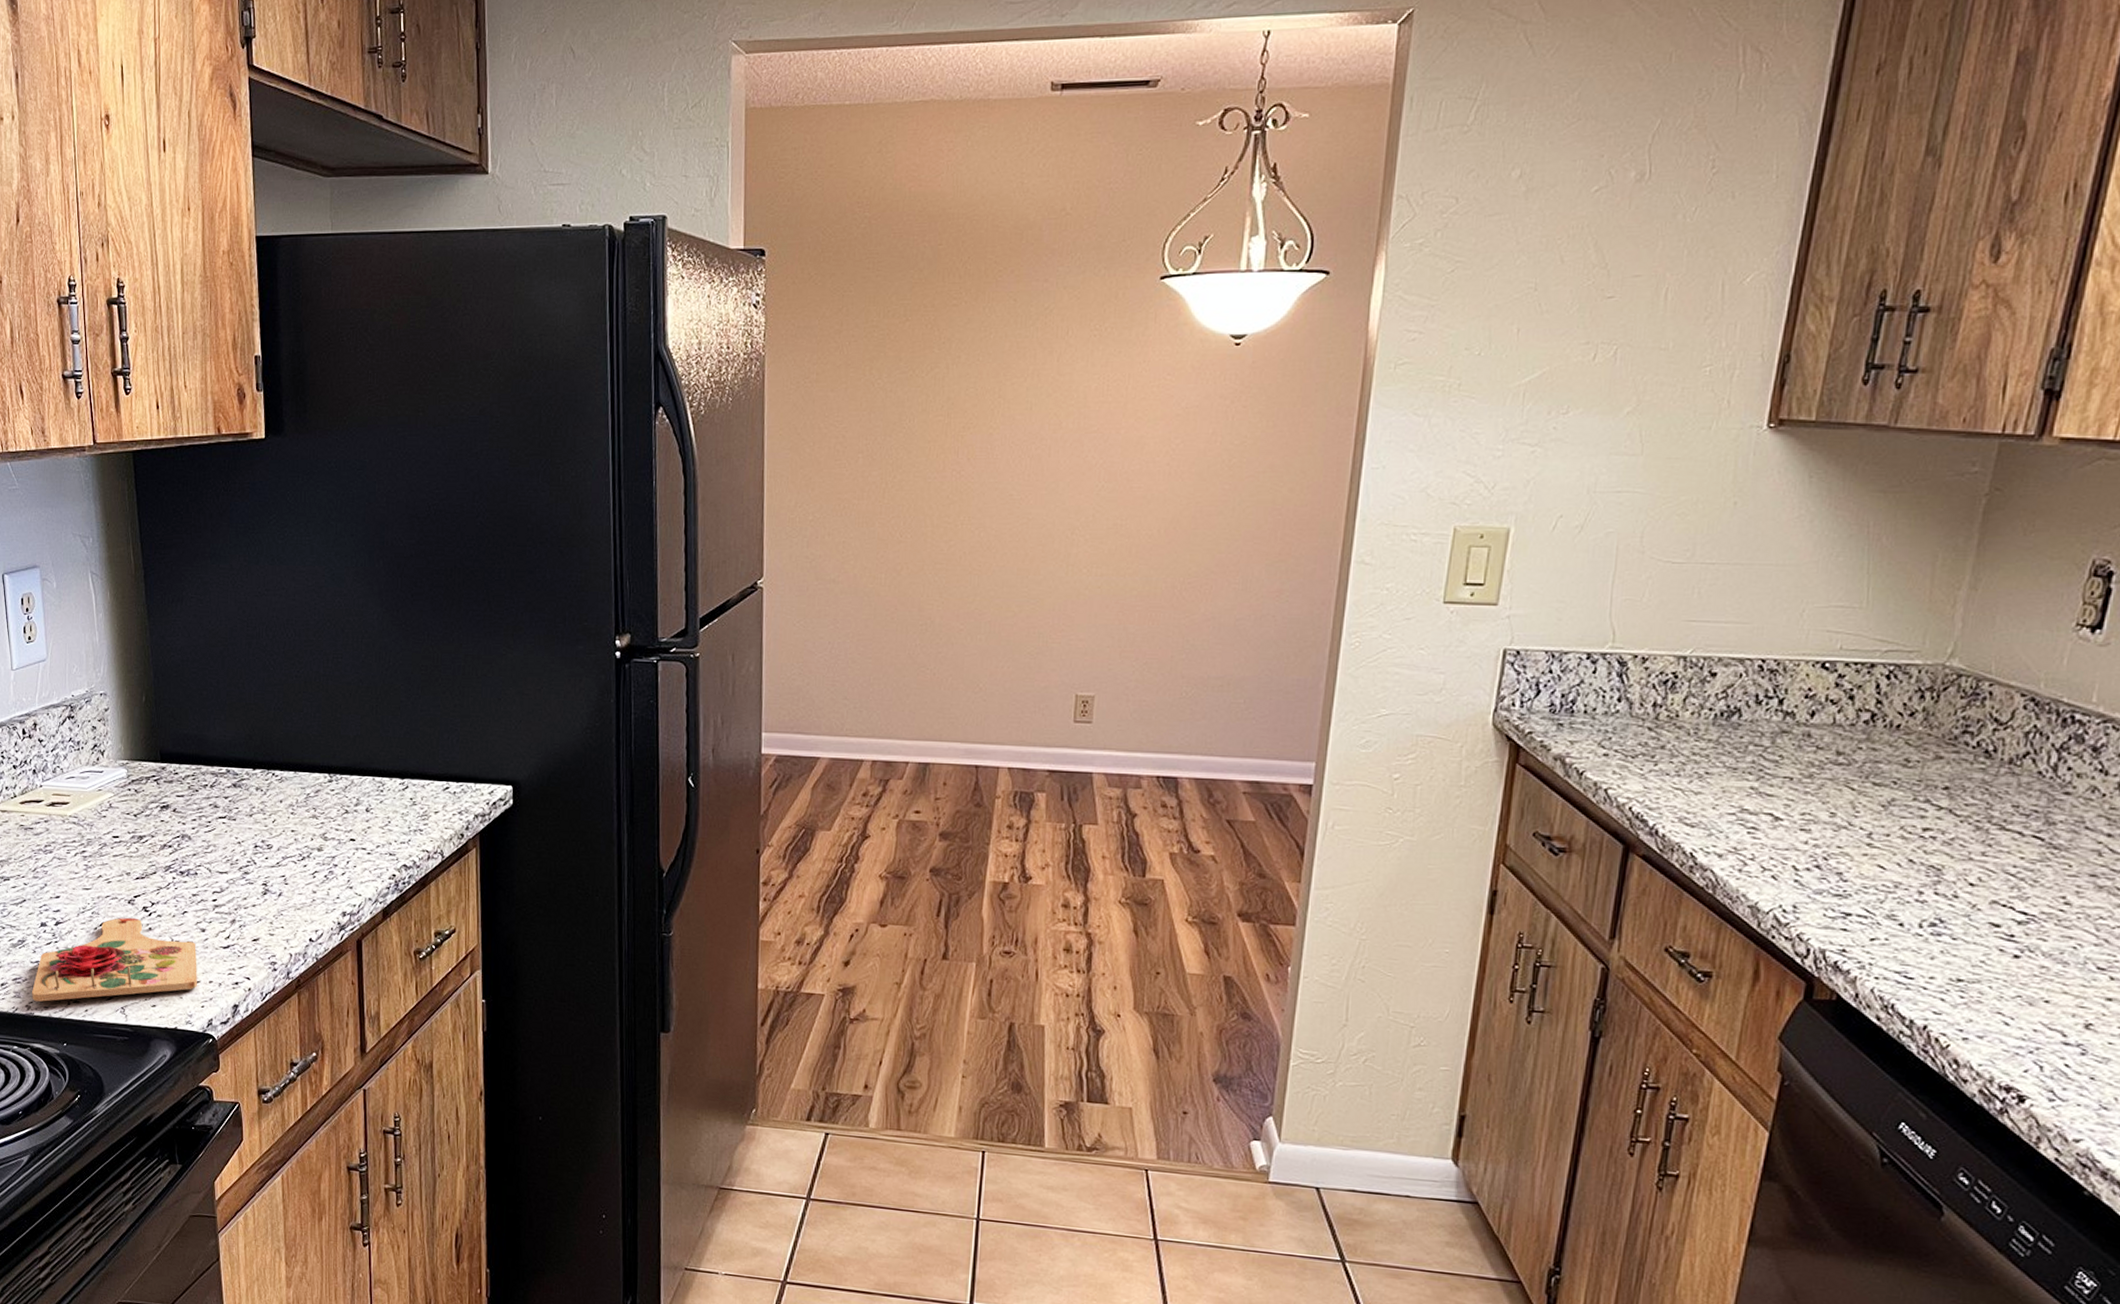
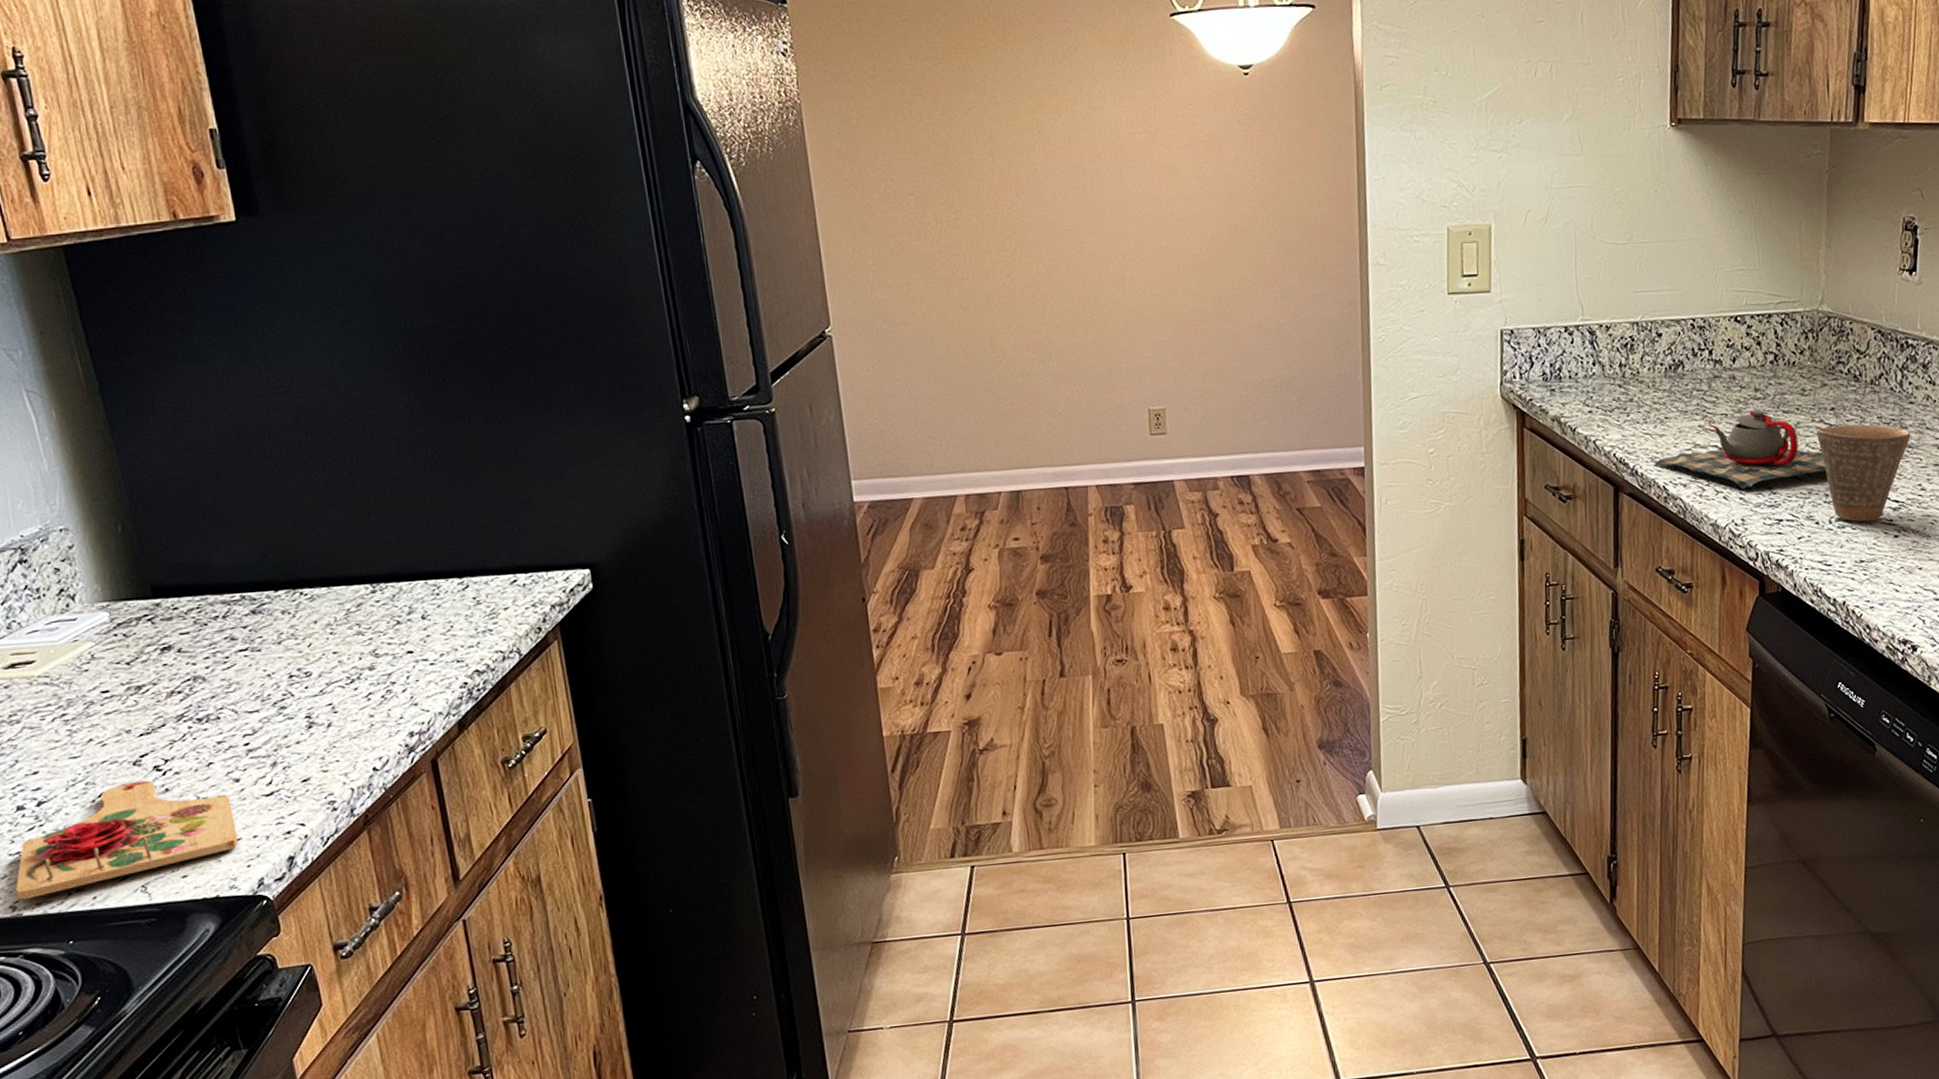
teapot: none [1681,777,1925,871] -> present [1653,409,1826,489]
cup: none [1918,809,2060,933] -> present [1817,424,1911,522]

